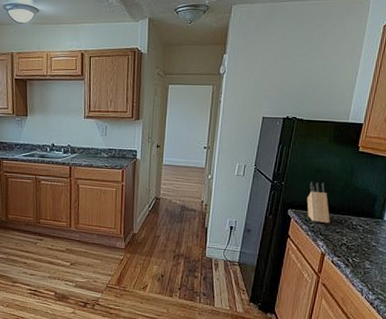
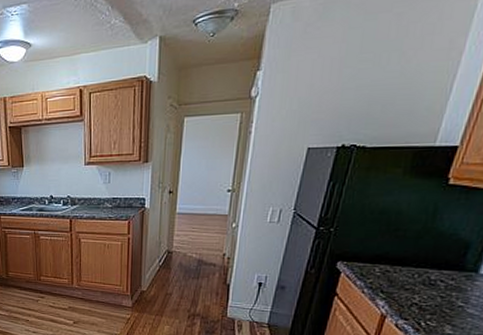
knife block: present [306,181,330,224] -> none [364,227,397,279]

